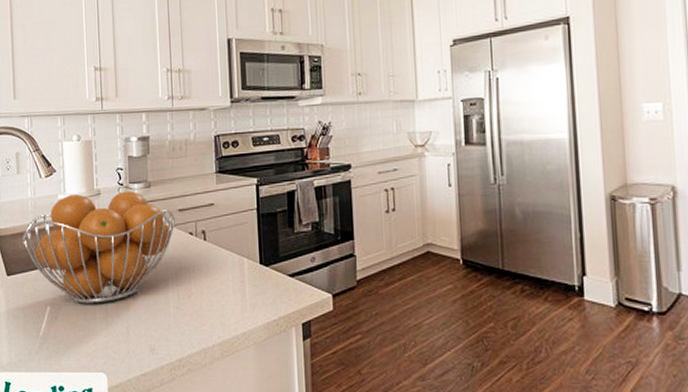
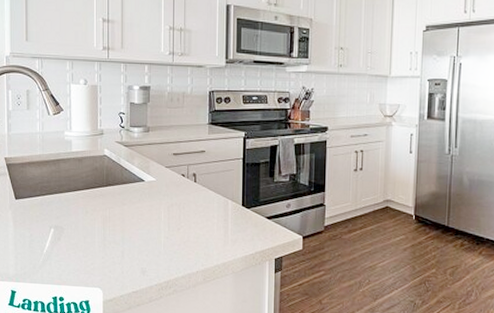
fruit basket: present [21,190,176,304] -> none [29,132,171,229]

